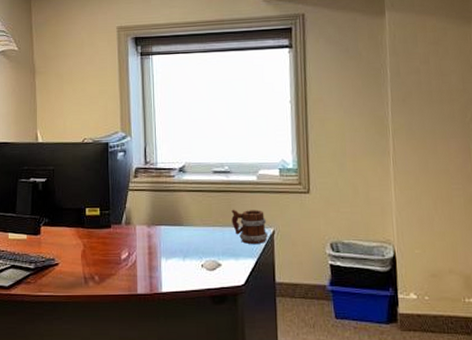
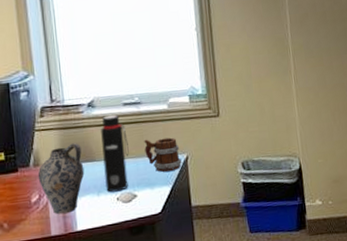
ceramic jug: none [128,206,172,274] -> present [38,143,85,215]
water bottle: none [189,182,216,258] -> present [101,114,129,192]

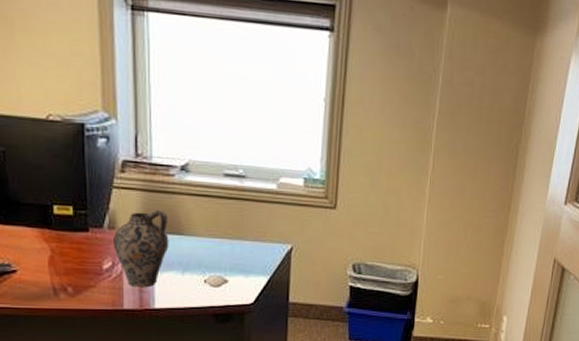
water bottle: present [101,114,129,192] -> none [192,184,225,273]
mug: present [144,137,182,172] -> none [243,220,285,260]

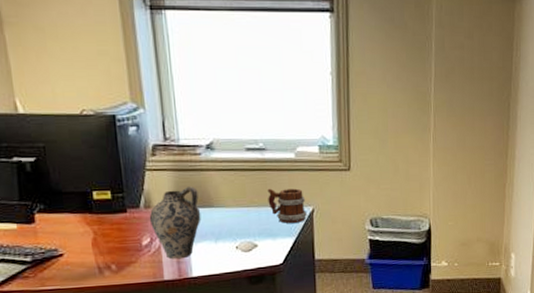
mug: none [243,220,285,260] -> present [267,188,307,223]

